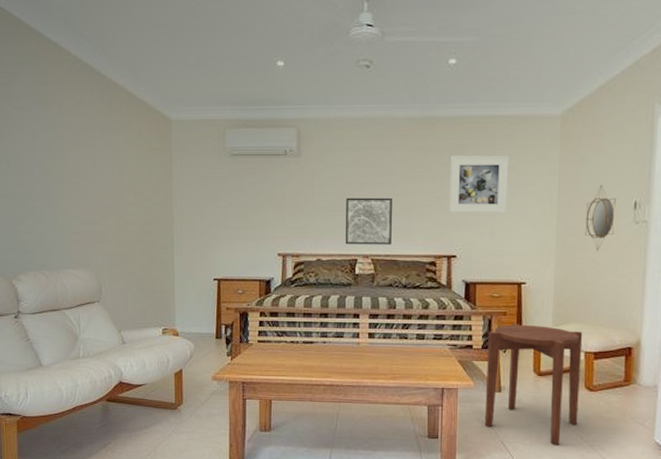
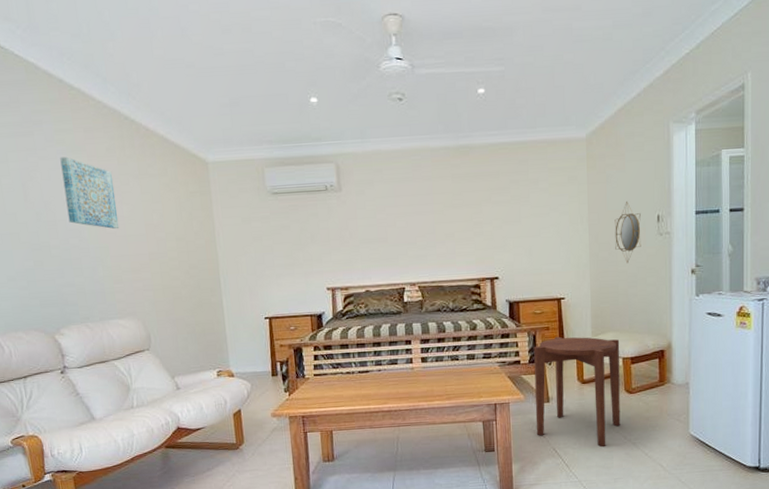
wall art: none [33,108,82,180] -> present [60,156,120,229]
wall art: present [345,197,392,245] -> none [389,226,437,274]
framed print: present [449,155,509,214] -> none [486,179,543,238]

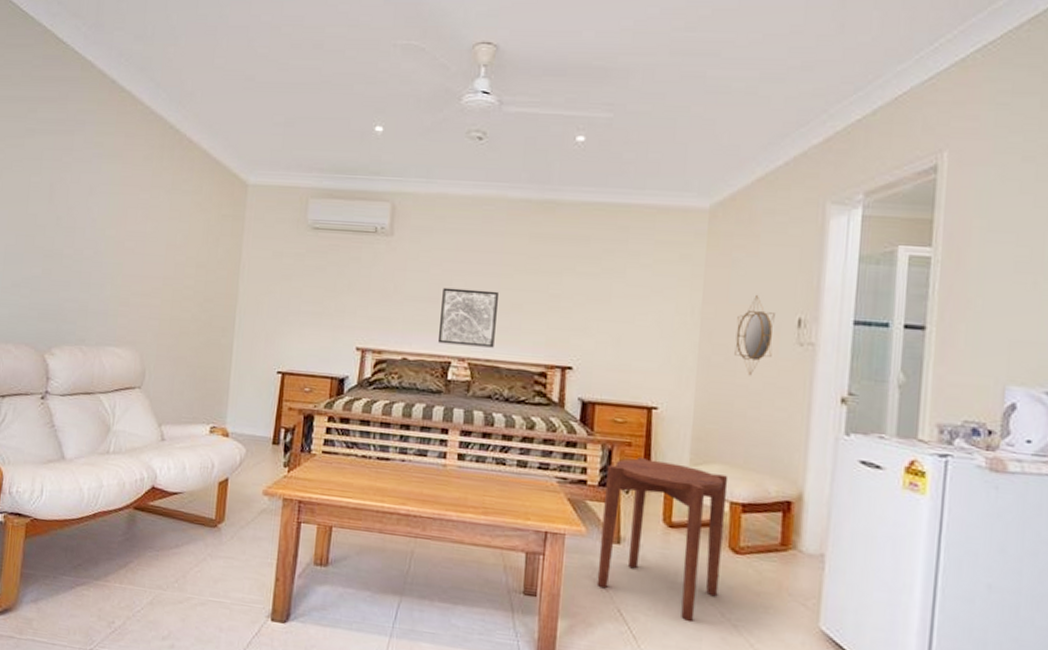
wall art: present [60,156,120,229] -> none [88,160,144,245]
wall art: none [389,226,437,274] -> present [437,287,498,348]

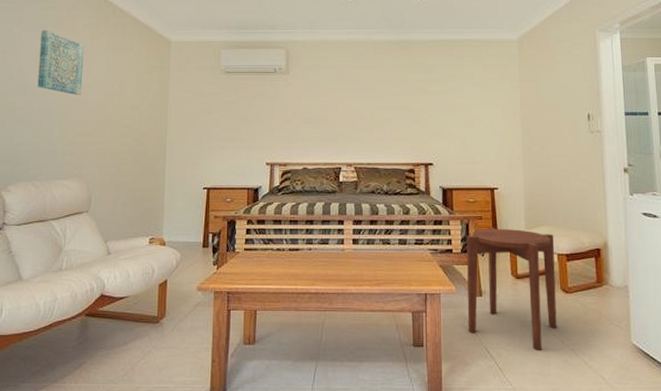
wall art: none [88,160,144,245] -> present [37,30,85,95]
wall art: present [437,287,498,348] -> none [329,110,373,154]
home mirror: present [734,294,775,376] -> none [546,98,573,158]

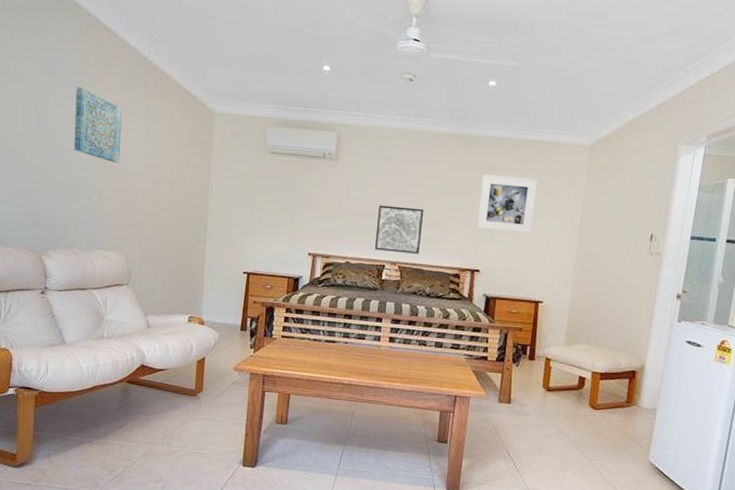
wall art: none [329,110,373,154] -> present [374,205,423,254]
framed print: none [423,73,477,125] -> present [476,173,538,234]
side table: present [466,227,557,352] -> none [492,339,592,459]

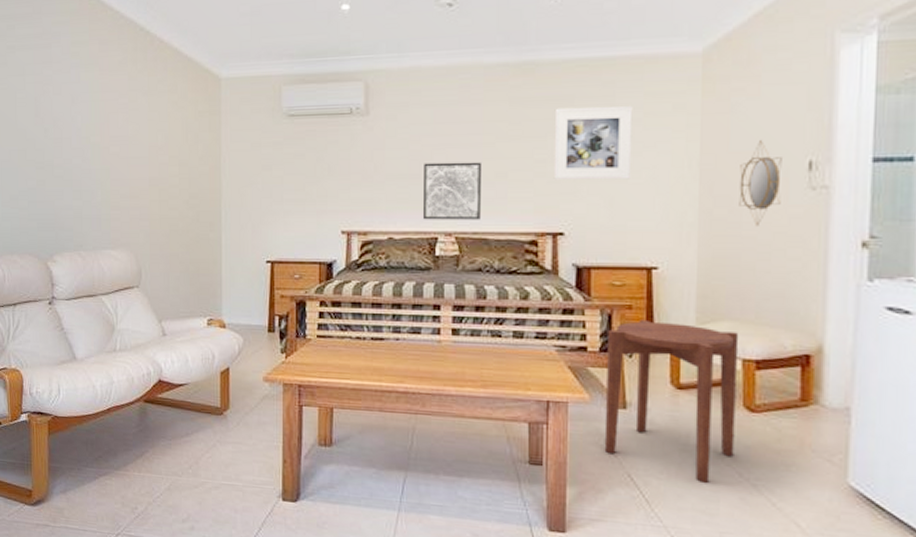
wall art: present [74,86,123,163] -> none [73,70,123,149]
side table: none [492,339,592,459] -> present [604,319,739,484]
home mirror: none [602,214,634,278] -> present [739,139,782,226]

